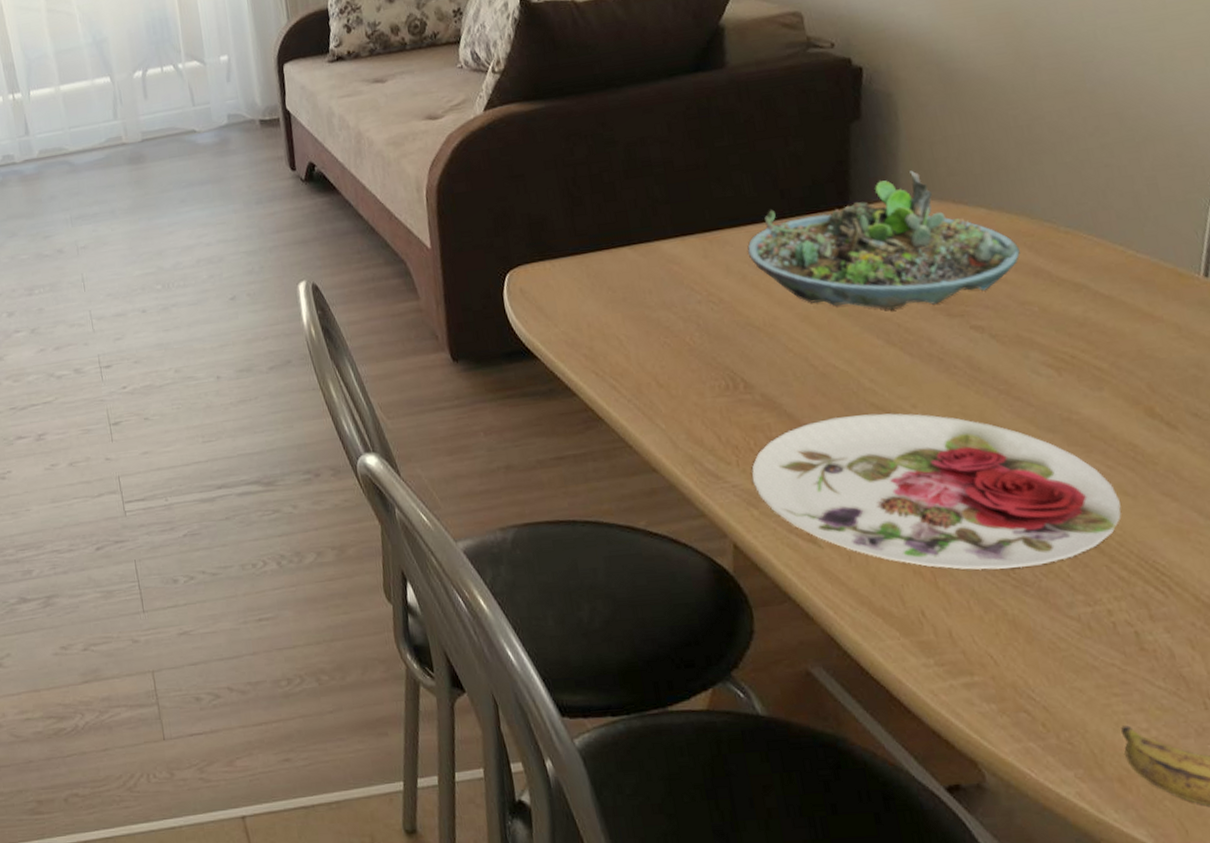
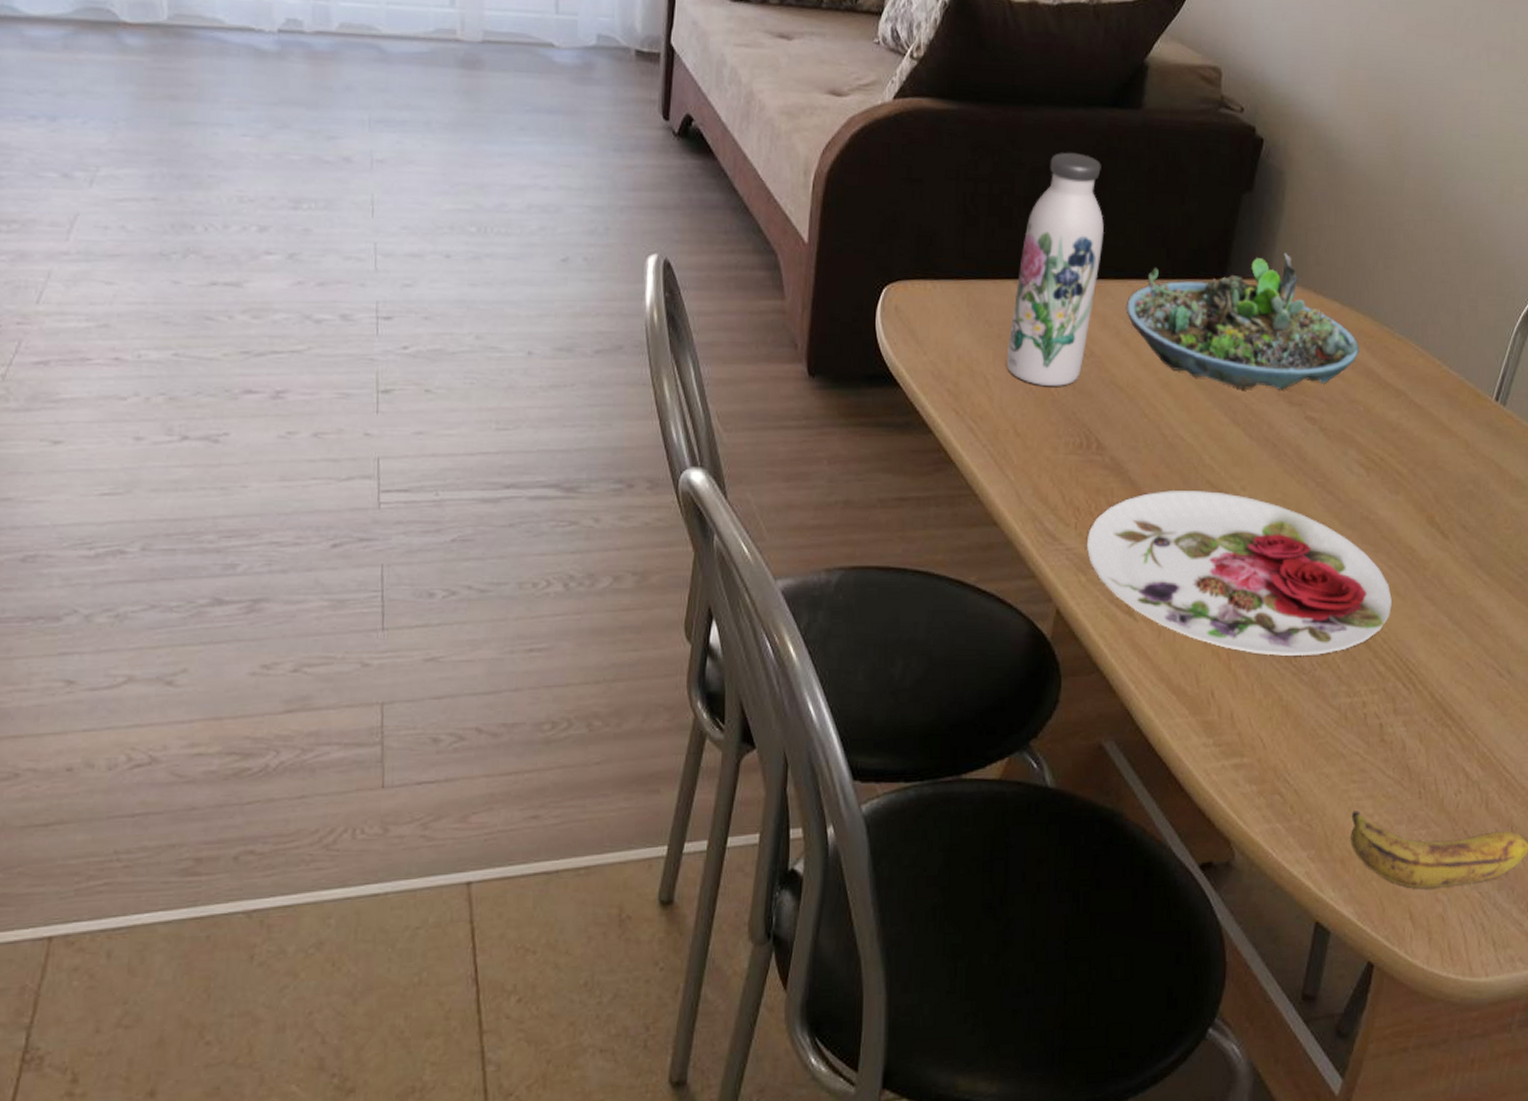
water bottle: none [631,121,714,339] -> present [1007,152,1104,387]

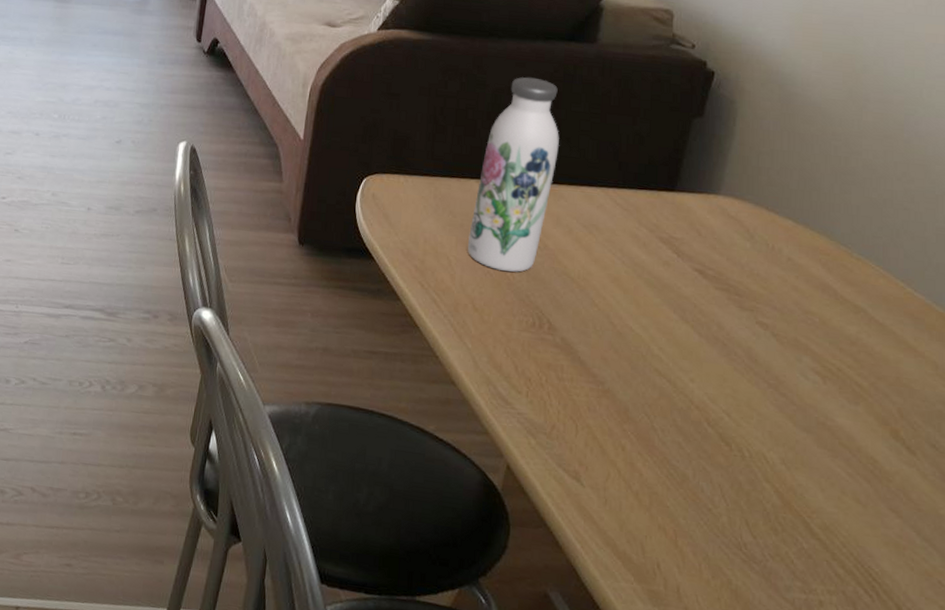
plate: present [1086,490,1392,656] -> none [536,373,851,547]
succulent planter: present [1127,253,1359,390] -> none [579,172,814,295]

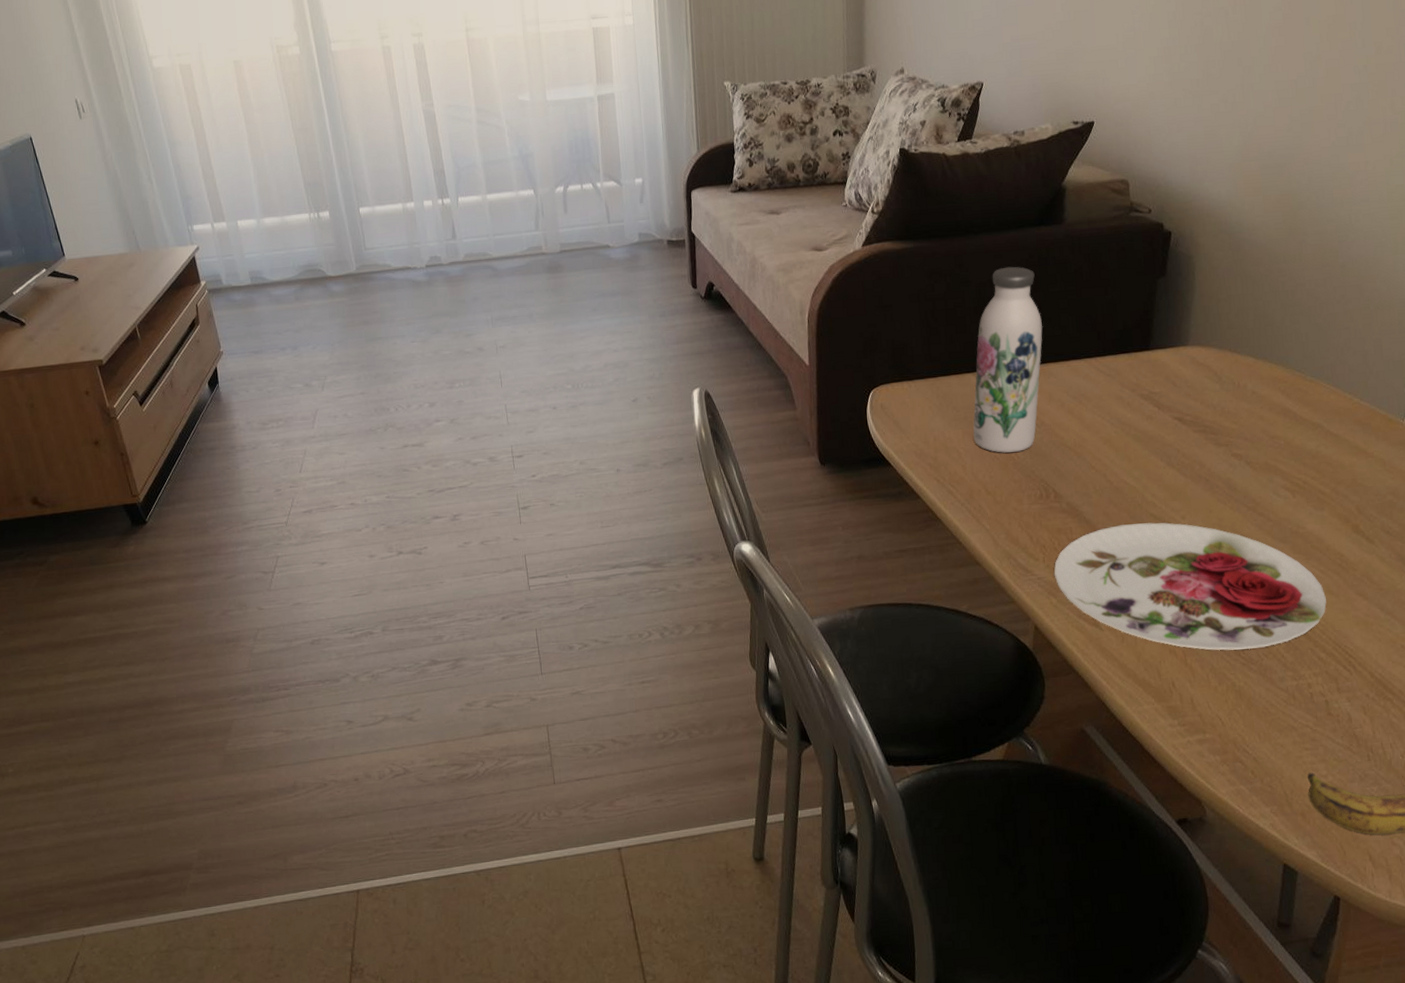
plate: none [536,373,851,547] -> present [1054,522,1327,650]

